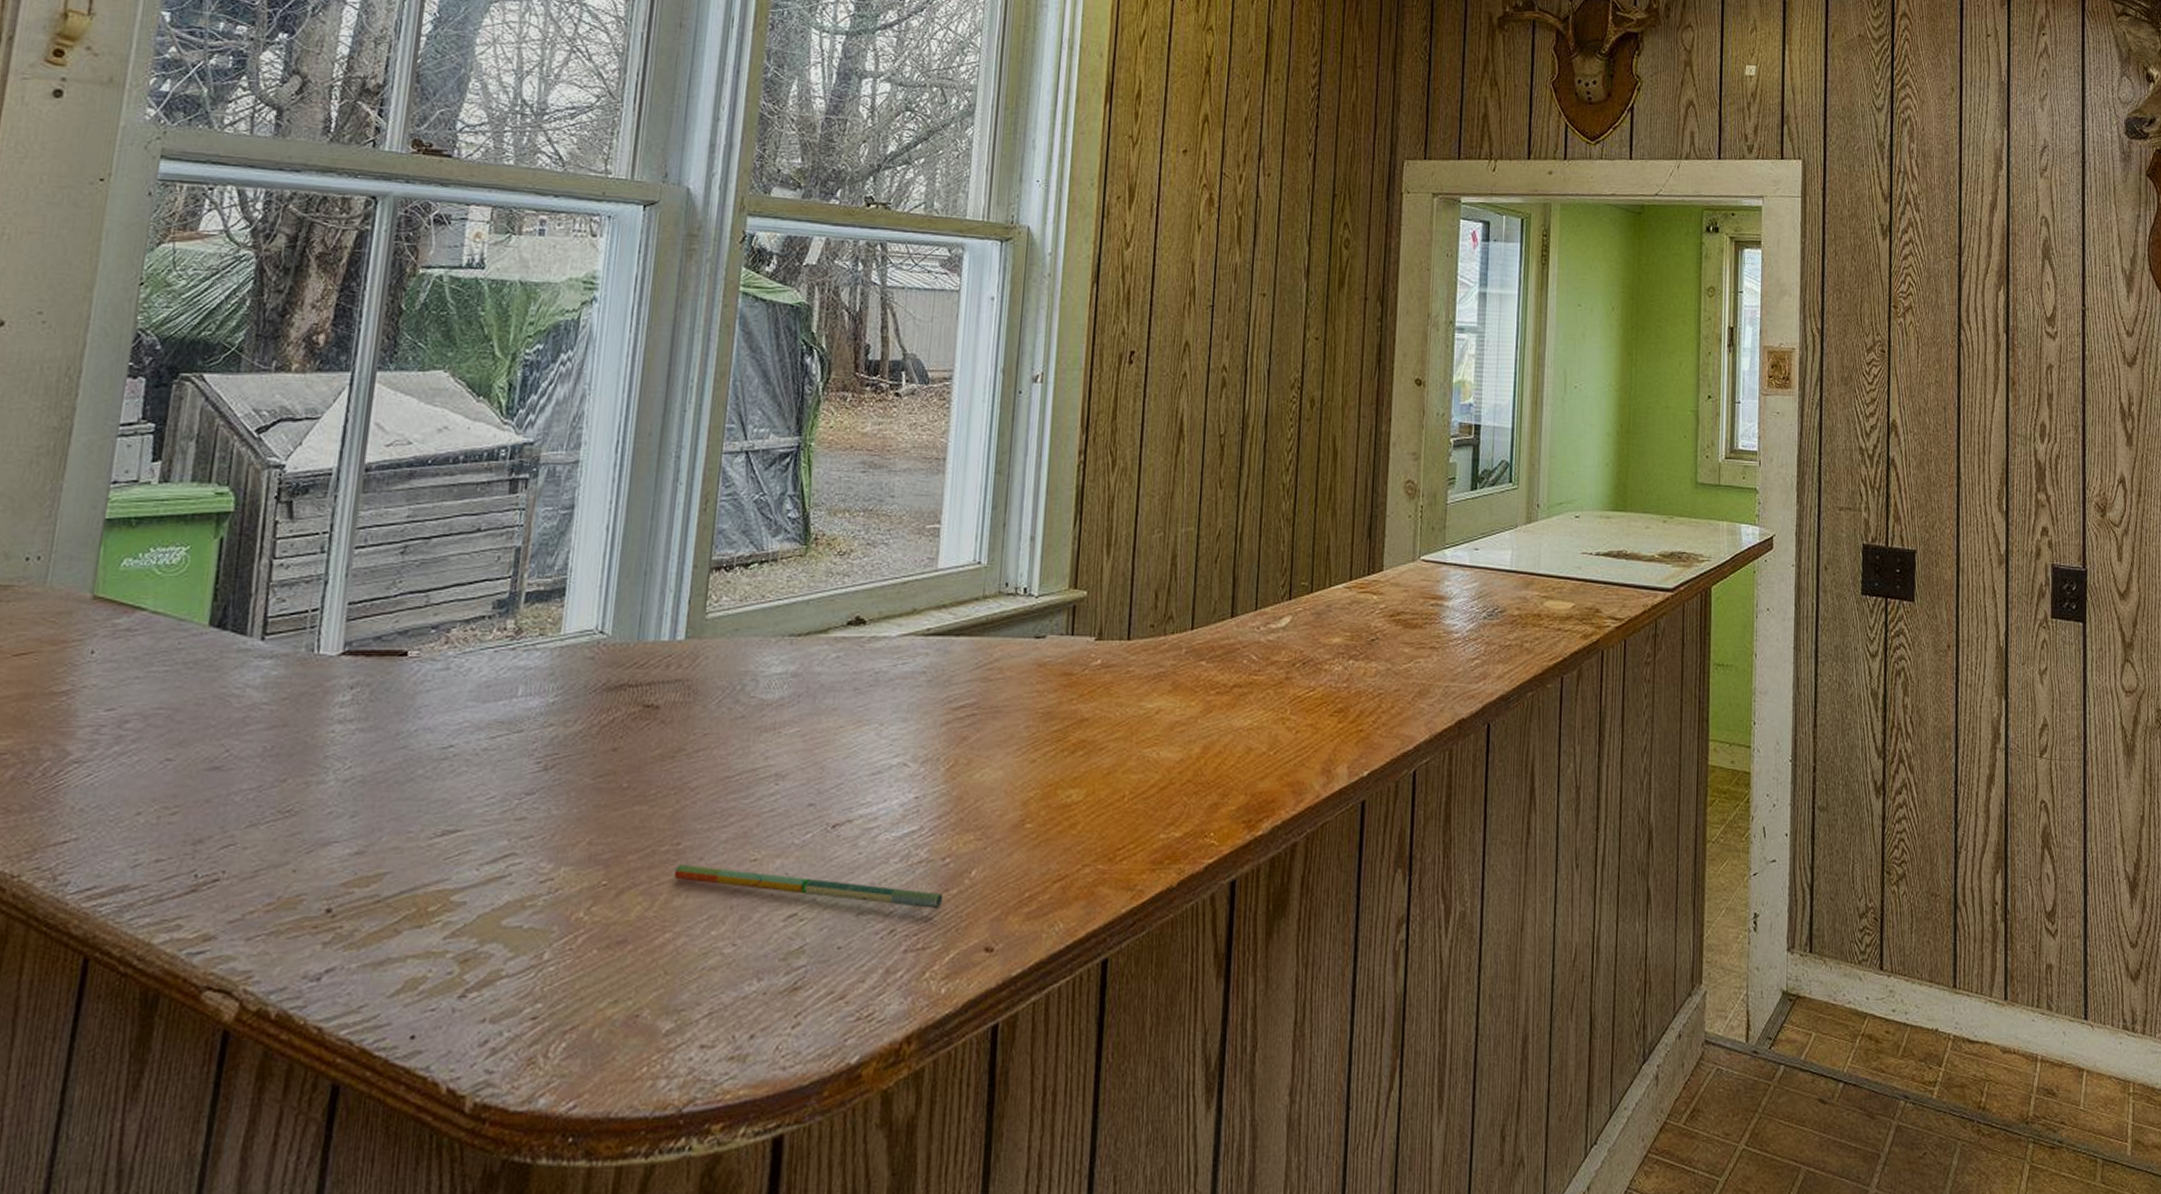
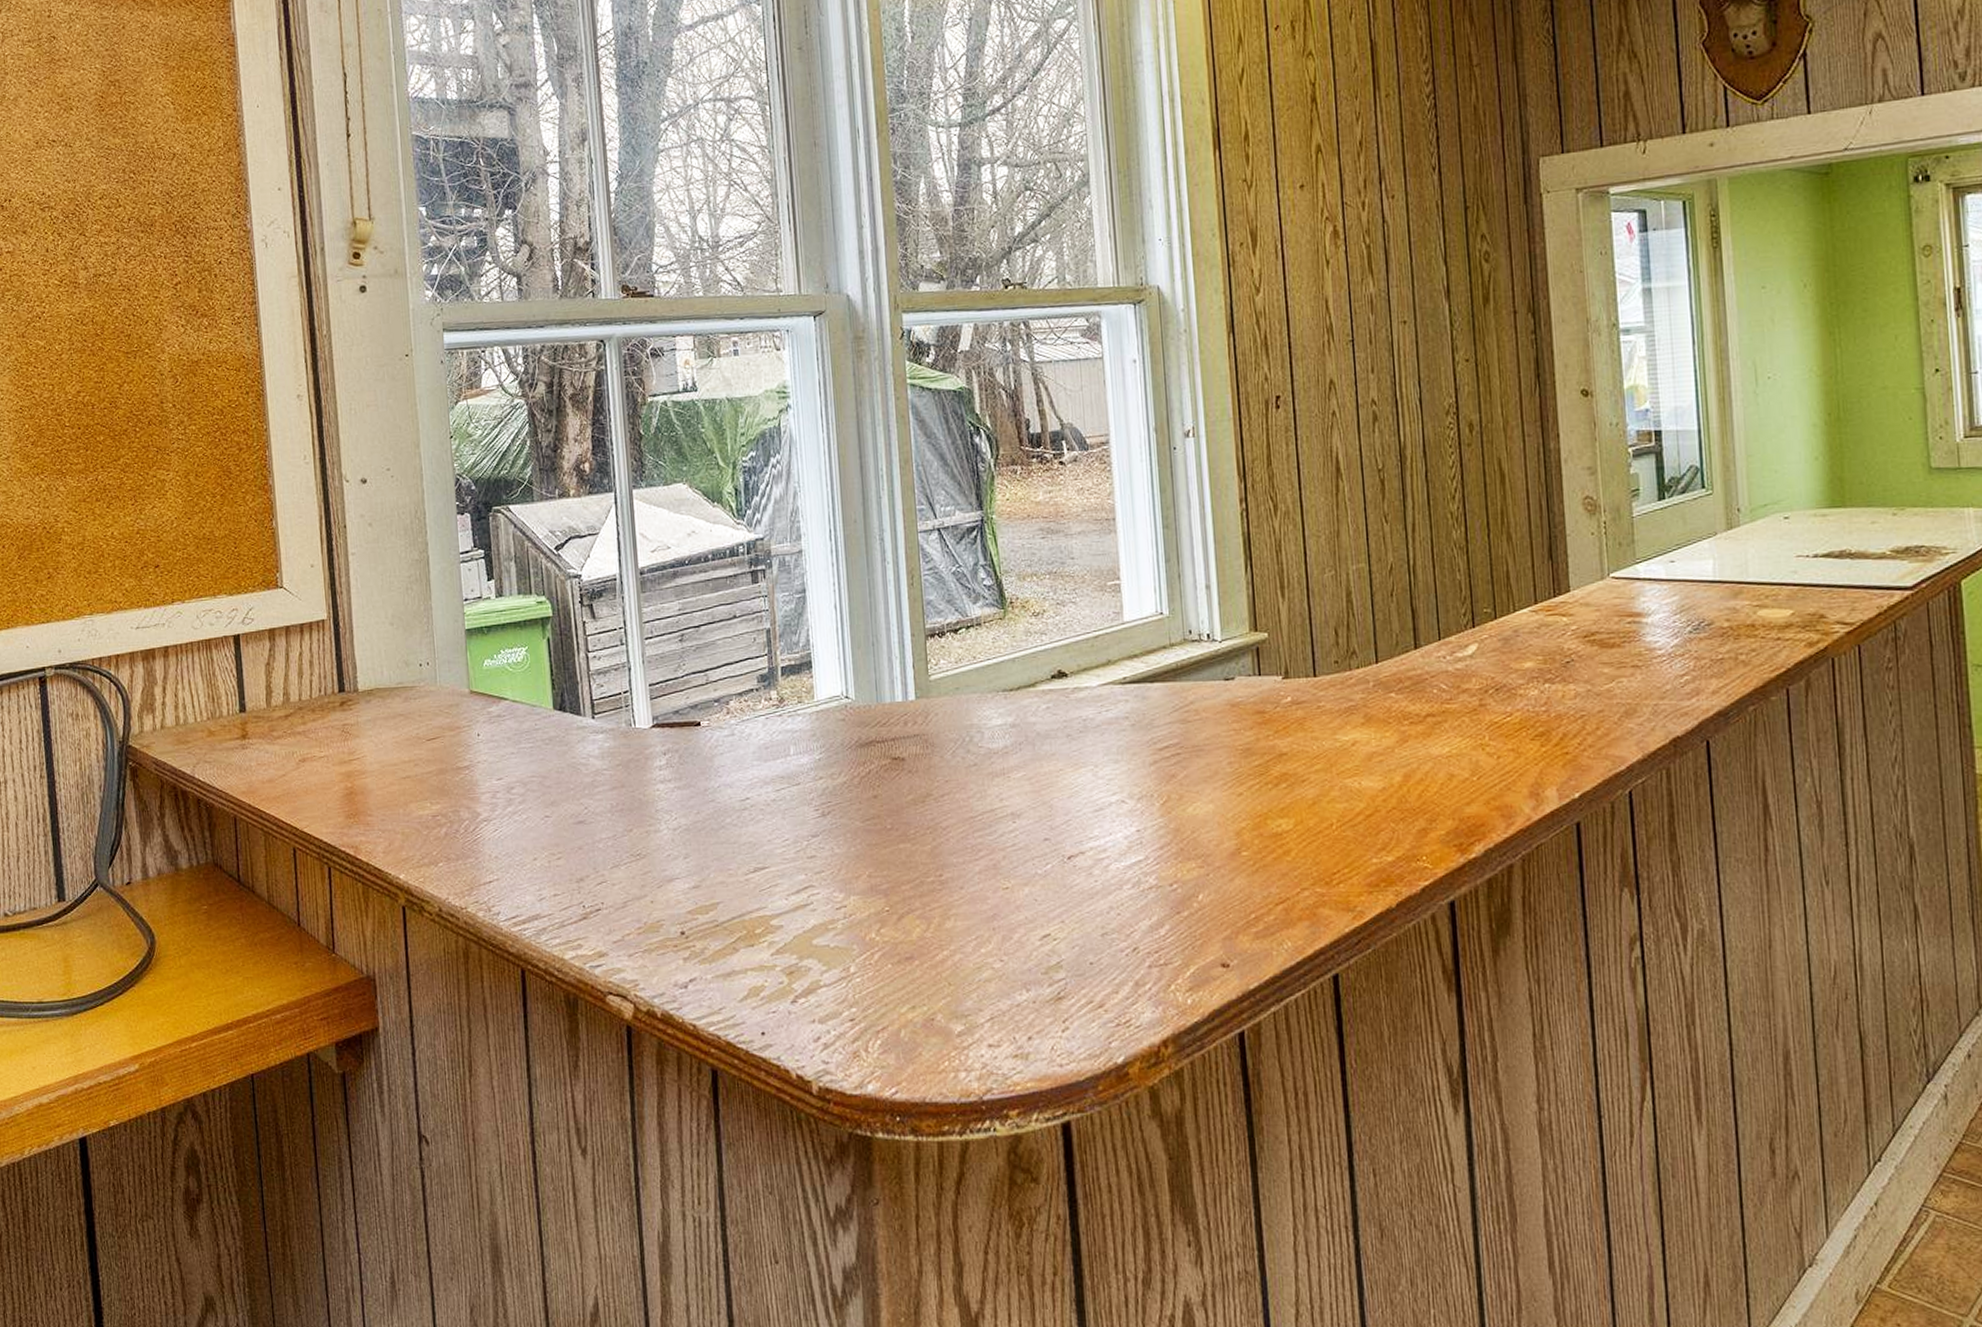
pen: present [673,863,944,910] -> none [941,892,1177,930]

